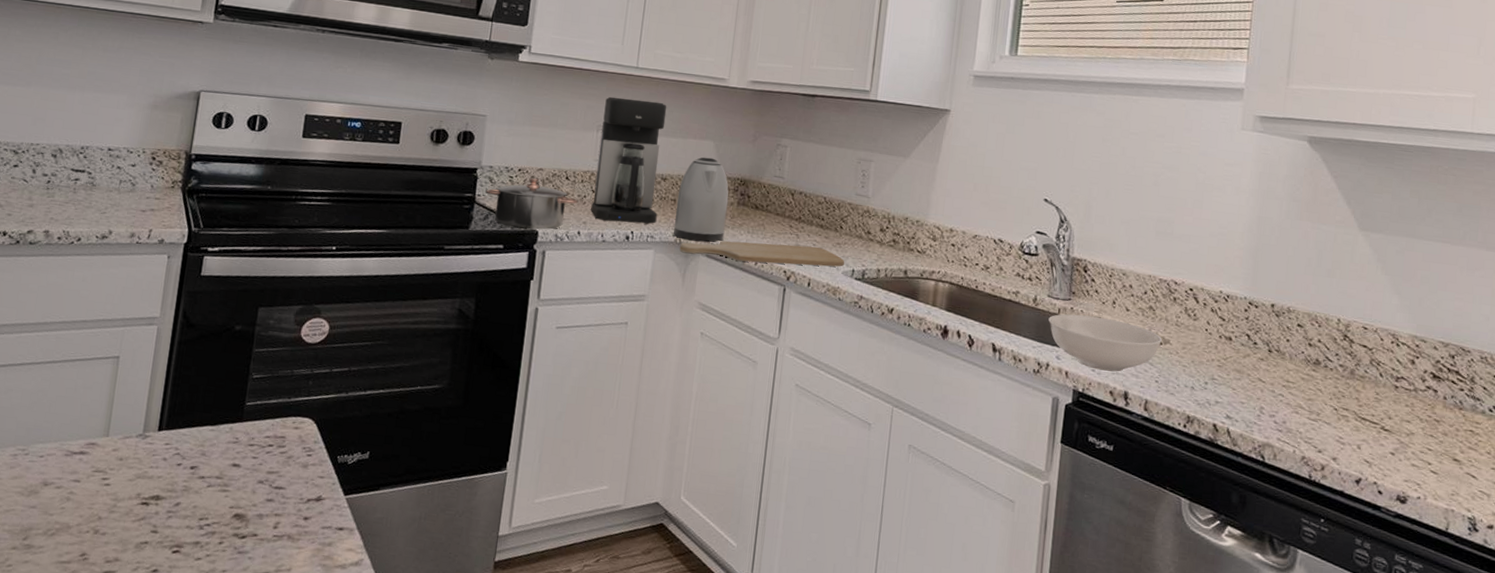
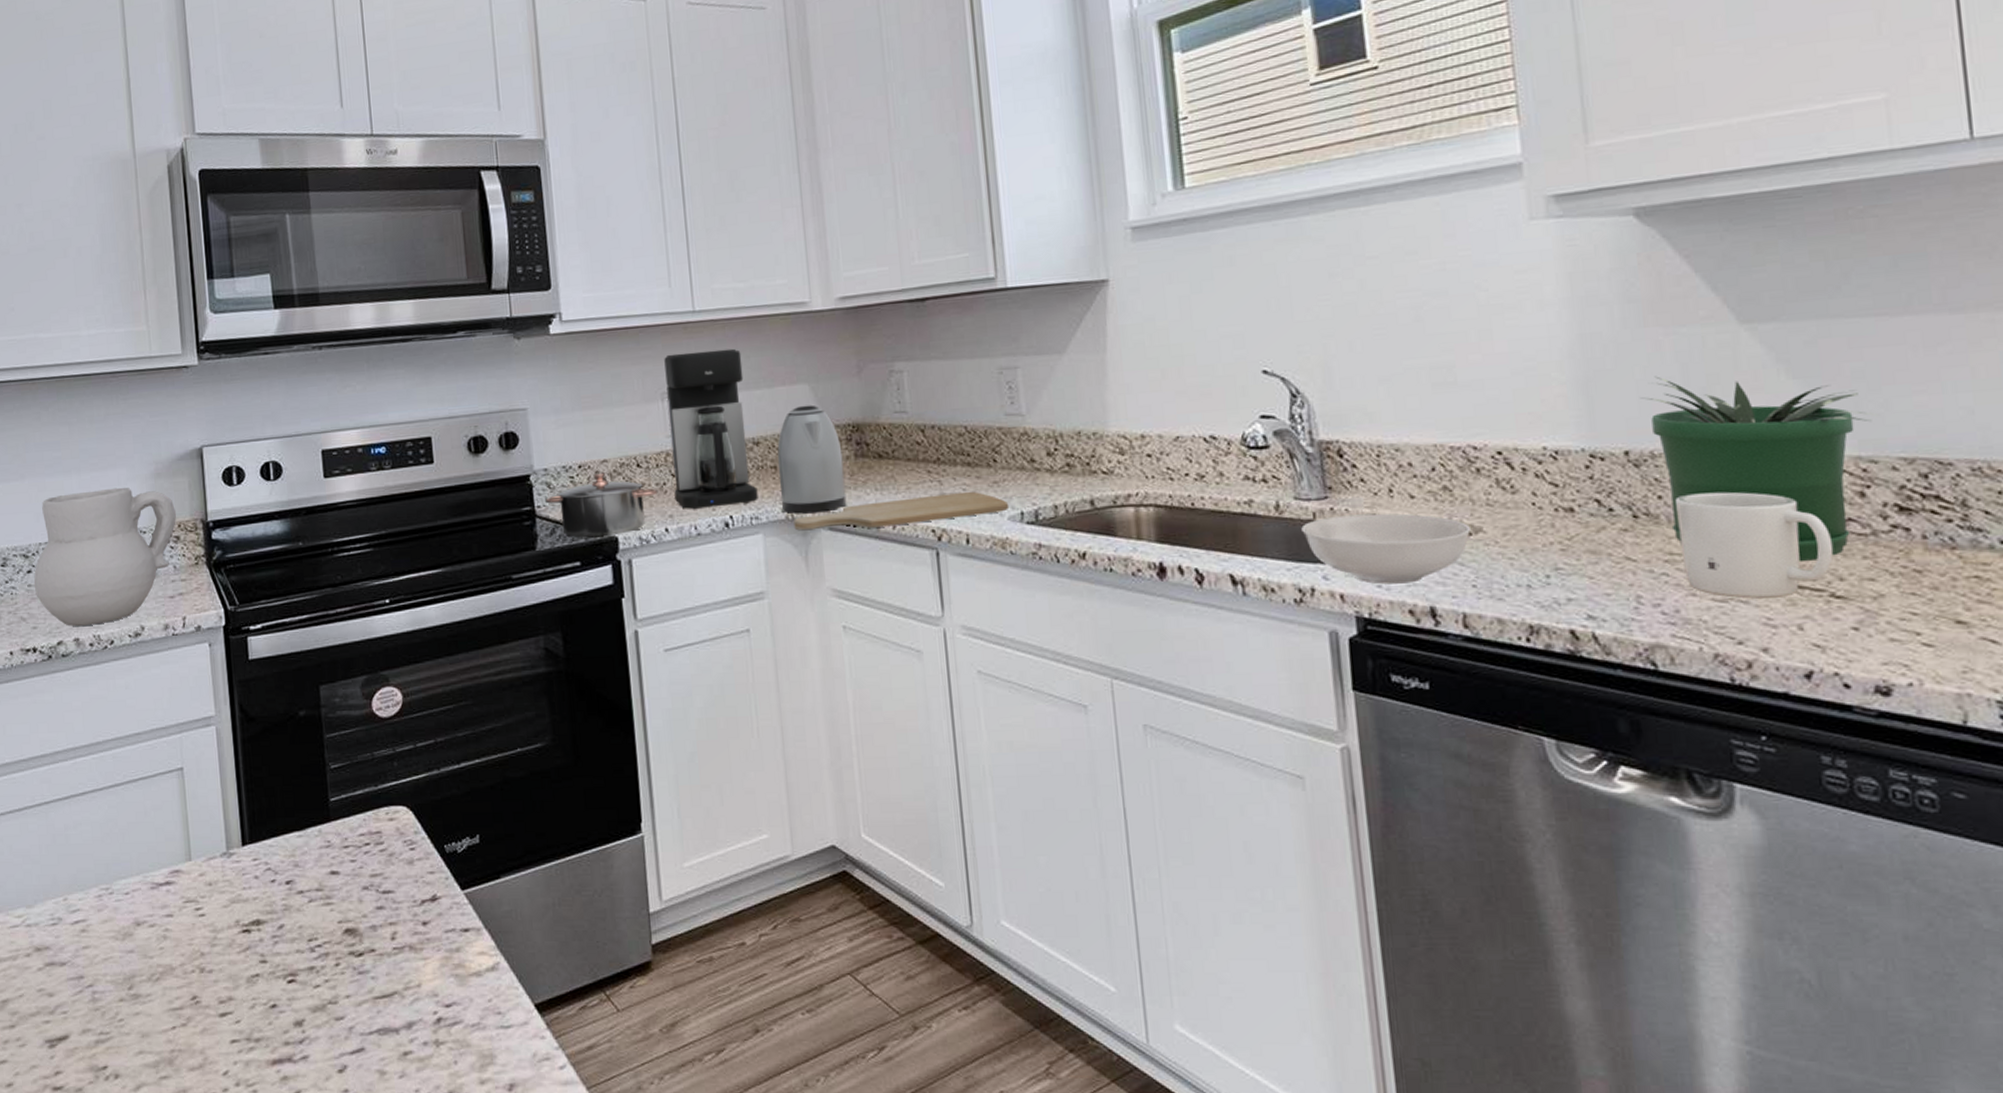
ceramic jug: none [17,106,165,222] -> present [33,487,177,627]
planter: none [1289,255,1433,403] -> present [1641,376,1879,563]
mug: none [1294,341,1390,425] -> present [1675,491,1834,600]

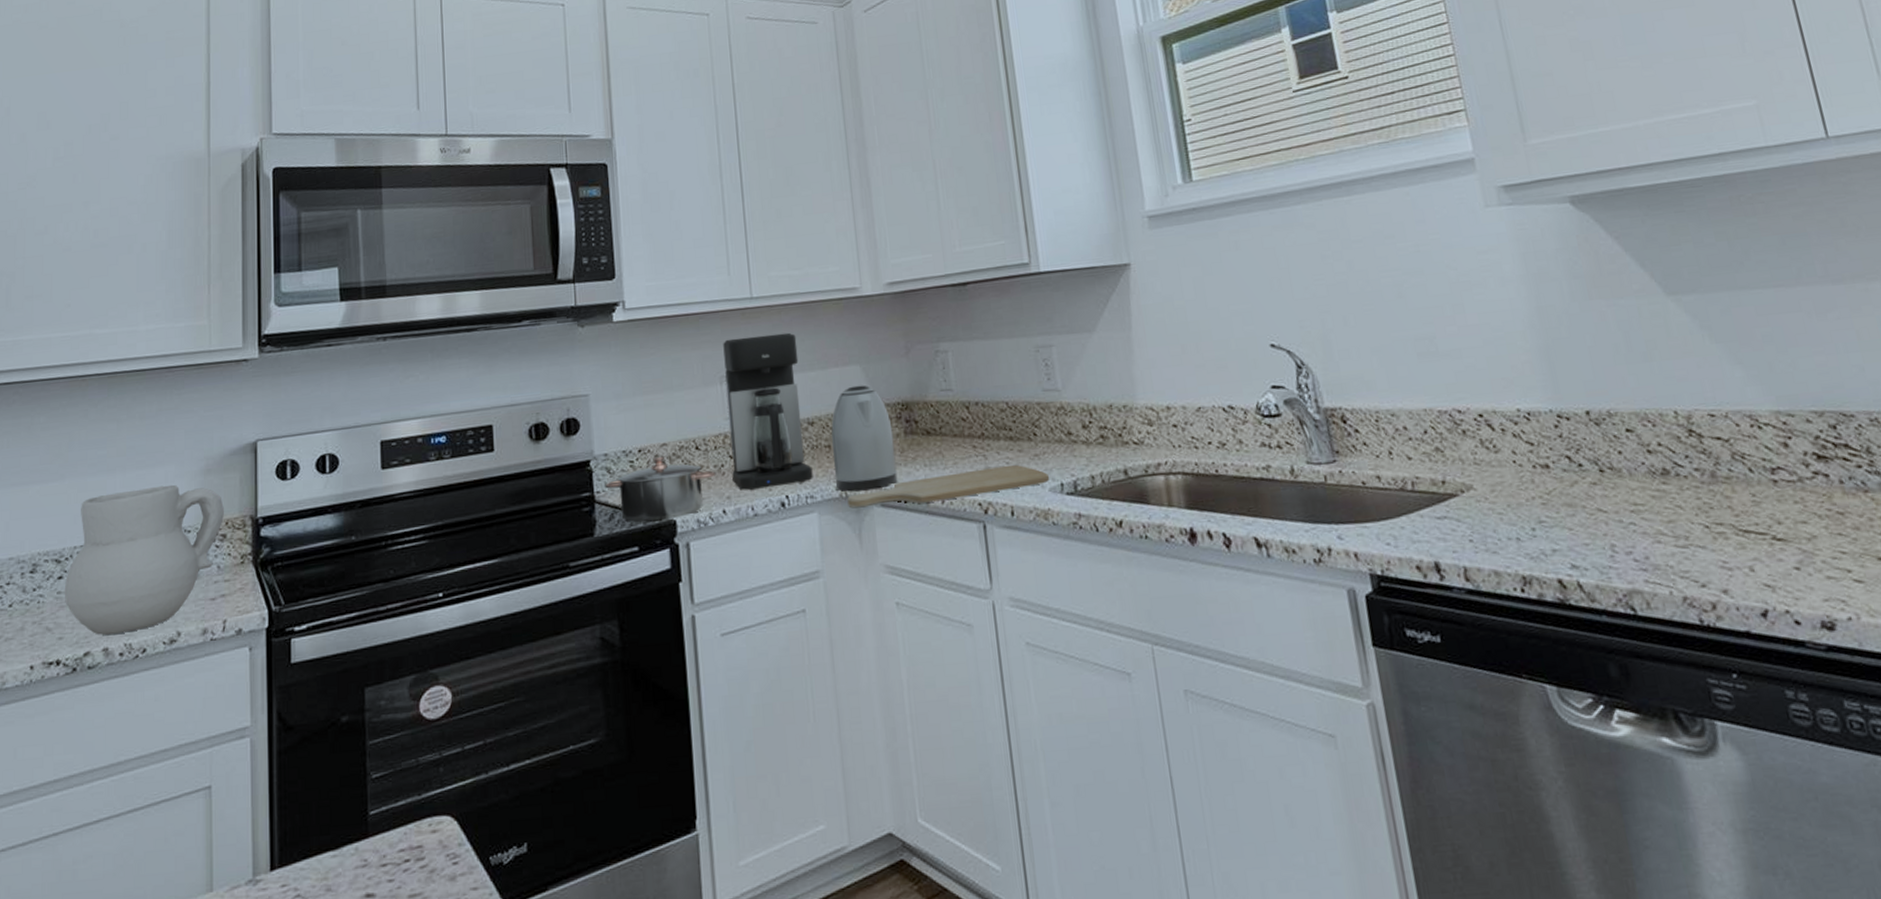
bowl: present [1301,513,1471,585] -> none [1315,474,1463,543]
planter: present [1641,376,1879,563] -> none [1594,343,1789,509]
mug: present [1675,491,1834,600] -> none [1633,445,1770,545]

